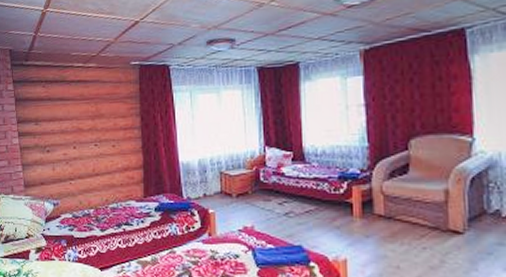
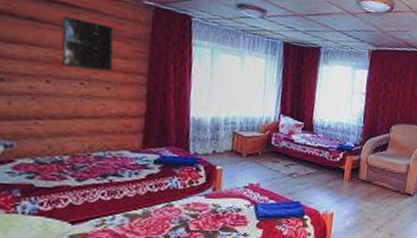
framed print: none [78,90,115,132] -> present [61,16,114,72]

